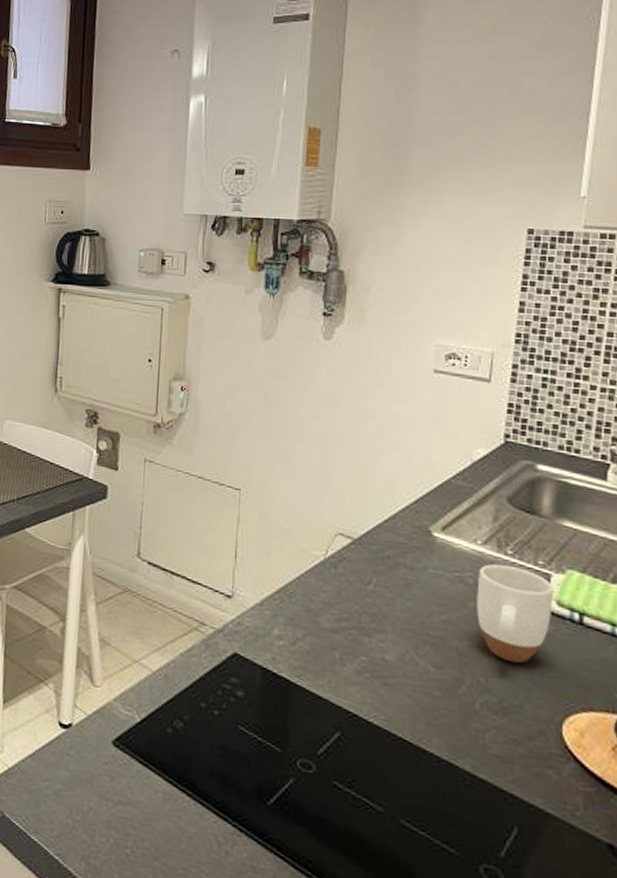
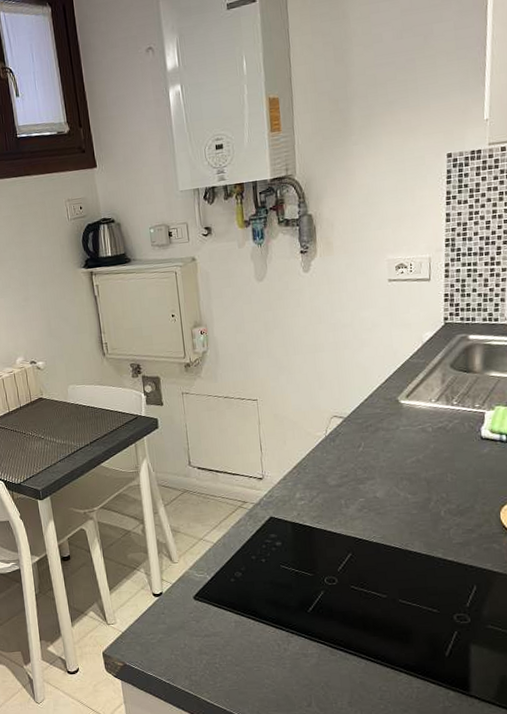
mug: present [477,563,554,664] -> none [434,412,488,479]

